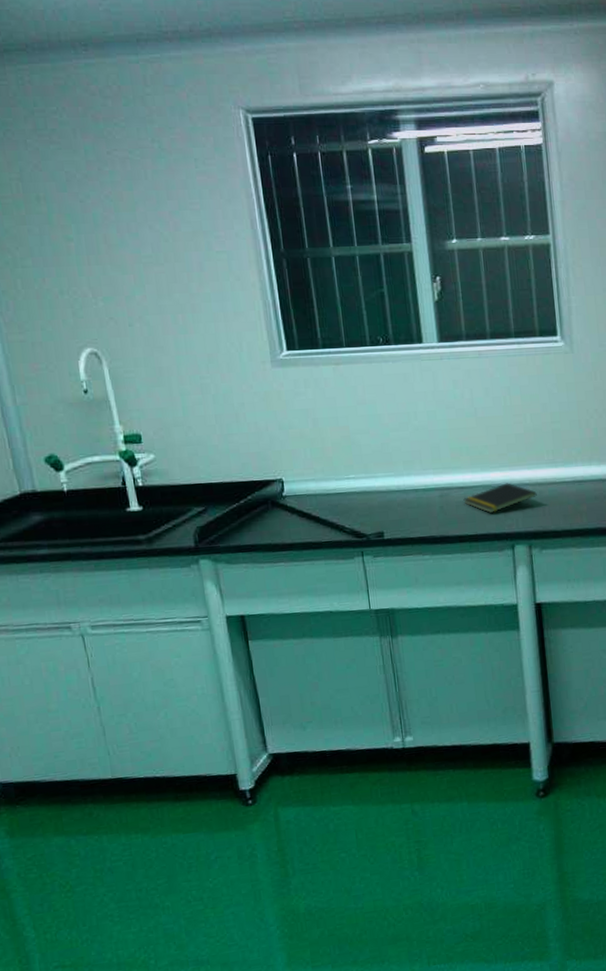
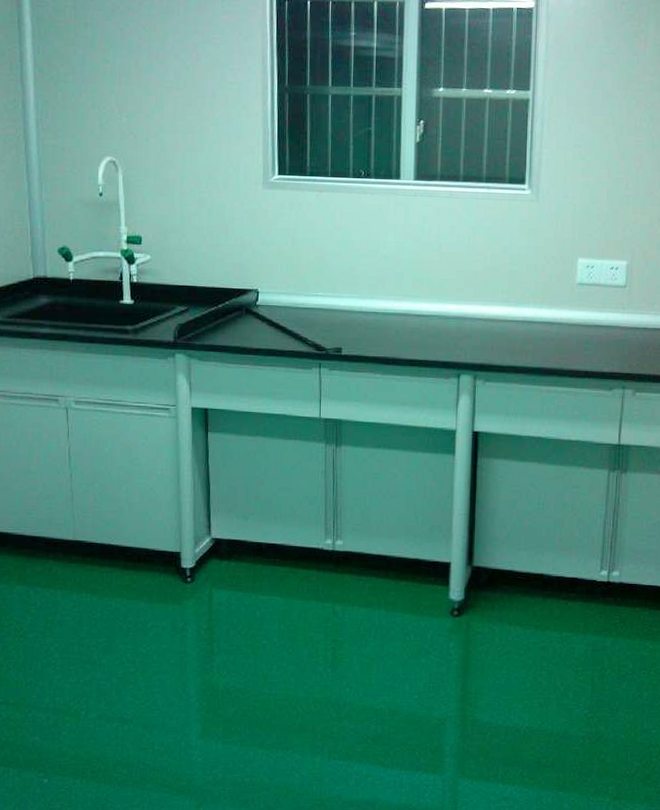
notepad: present [463,483,537,513] -> none [418,316,488,342]

